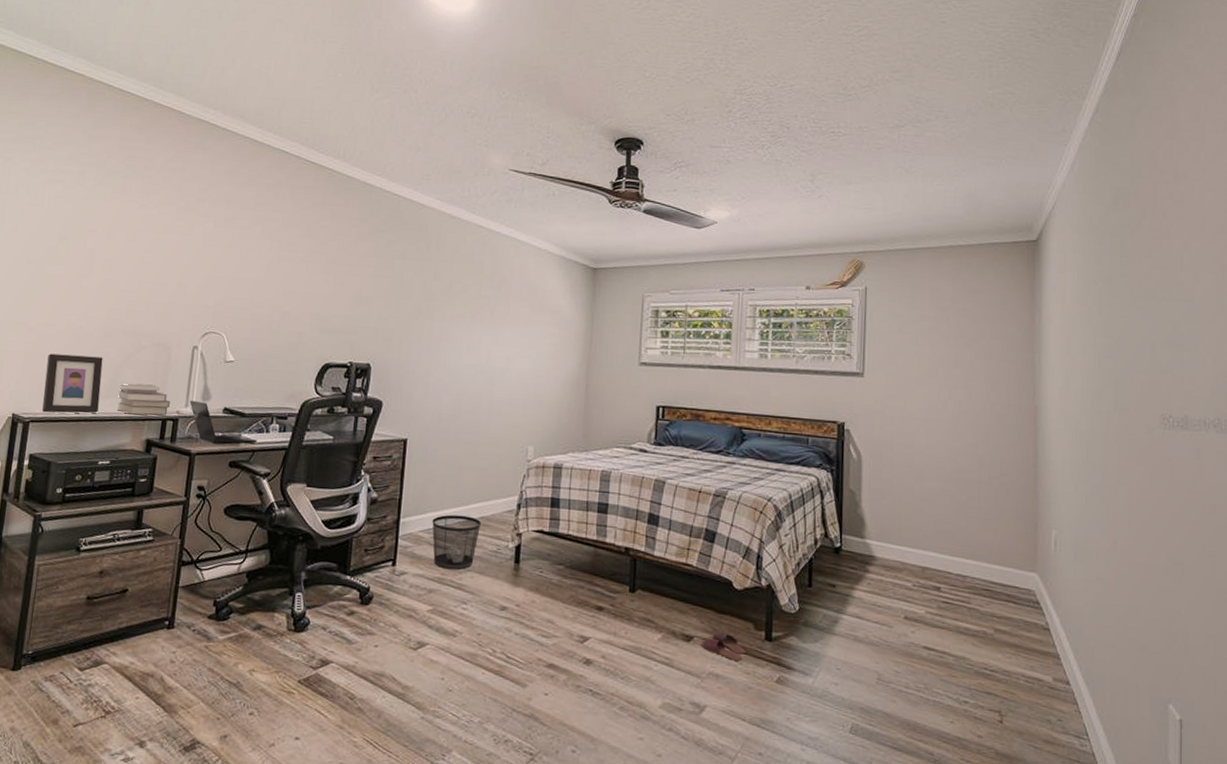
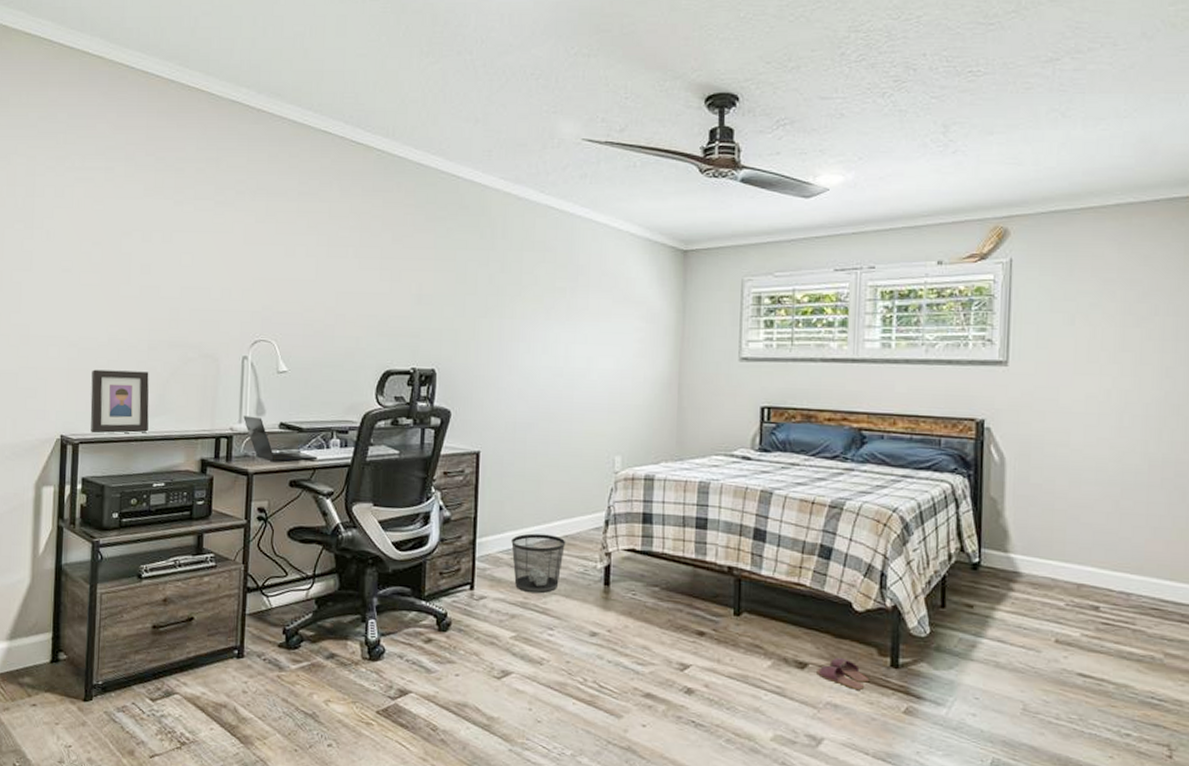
books: present [116,384,170,416] -> none [167,399,223,433]

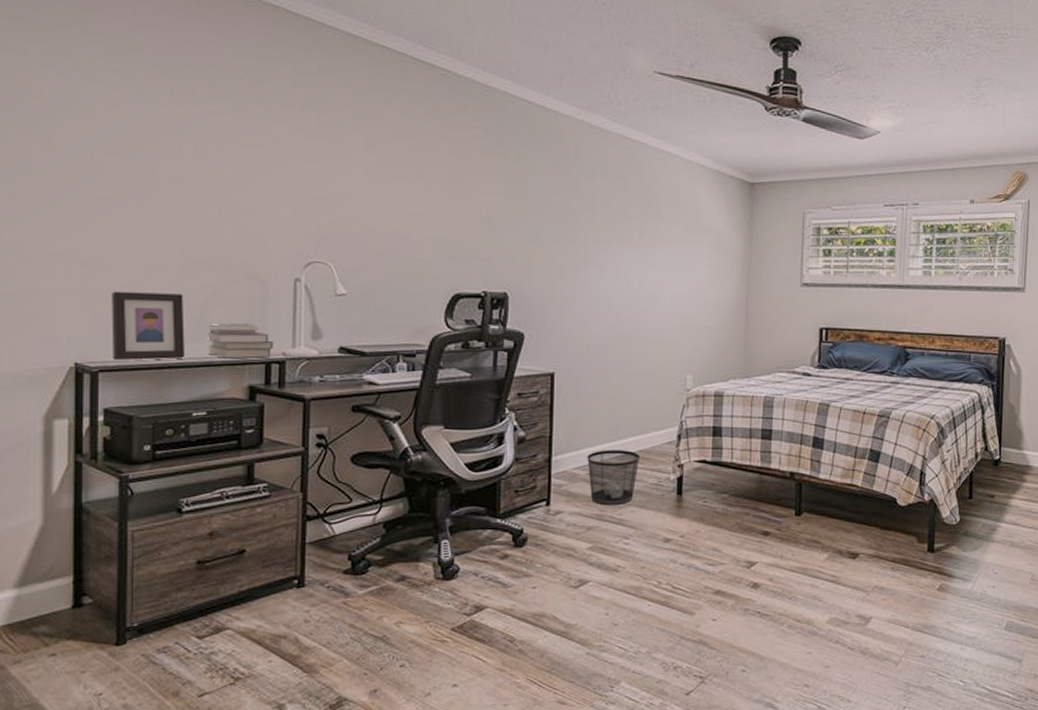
books: none [167,399,223,433] -> present [207,323,273,359]
laptop: present [243,415,318,462] -> none [297,340,382,387]
slippers: present [817,657,869,690] -> none [866,546,909,573]

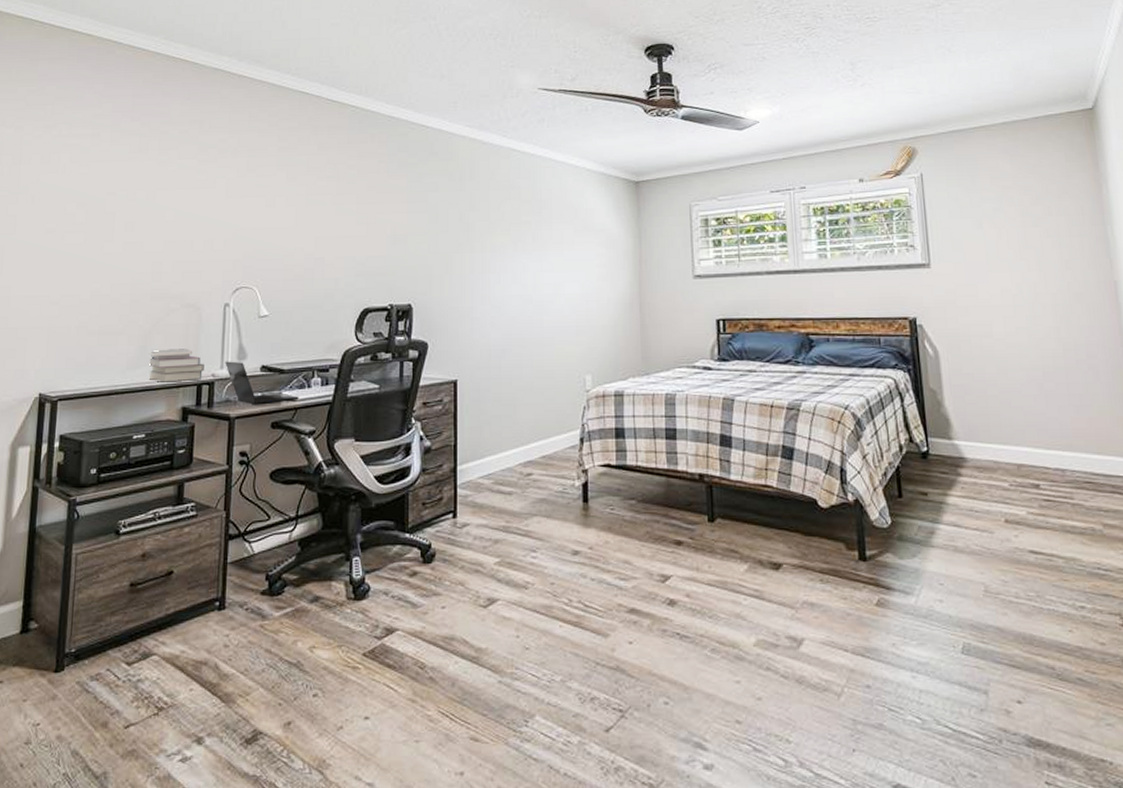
picture frame: present [111,291,185,361] -> none [70,325,131,390]
laptop: none [297,340,382,387] -> present [225,361,299,405]
waste bin: present [587,449,641,506] -> none [491,456,544,516]

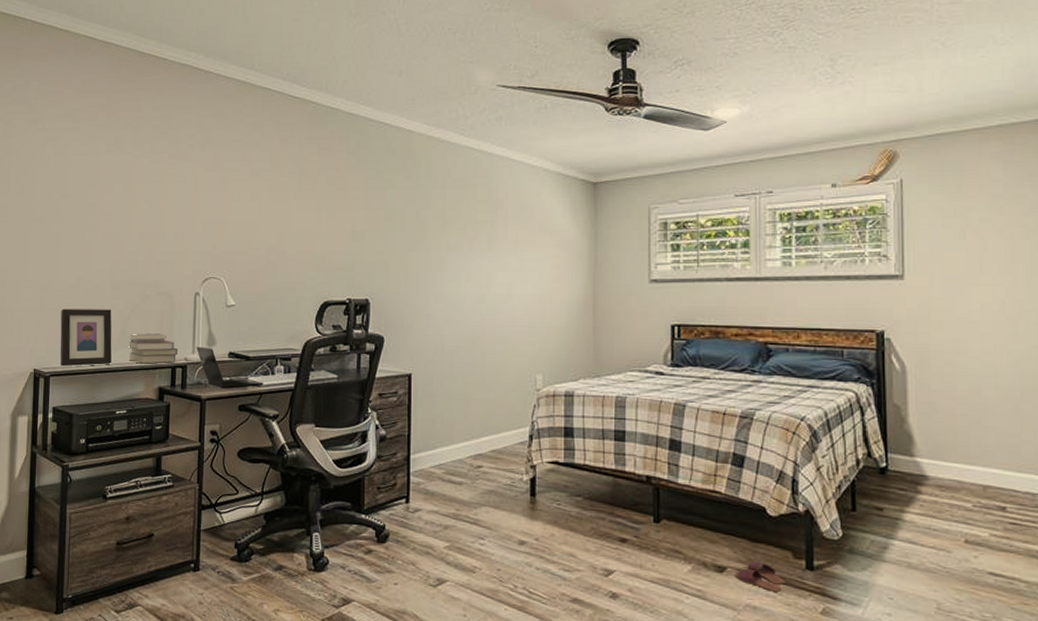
picture frame: none [70,325,131,390] -> present [60,309,112,367]
slippers: none [791,554,840,586] -> present [735,560,785,592]

